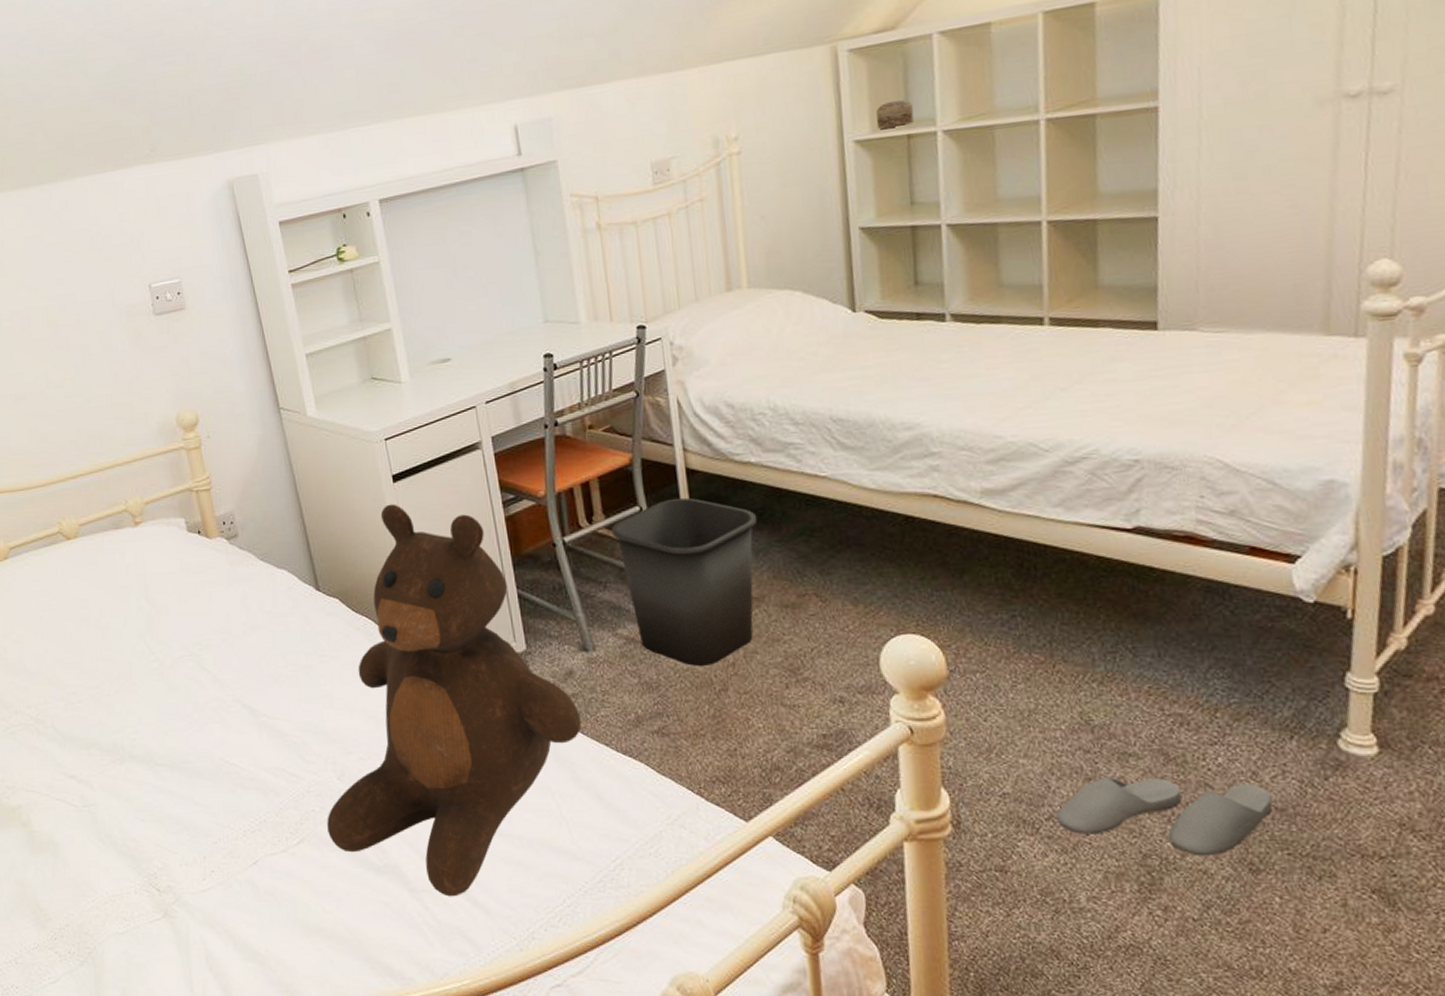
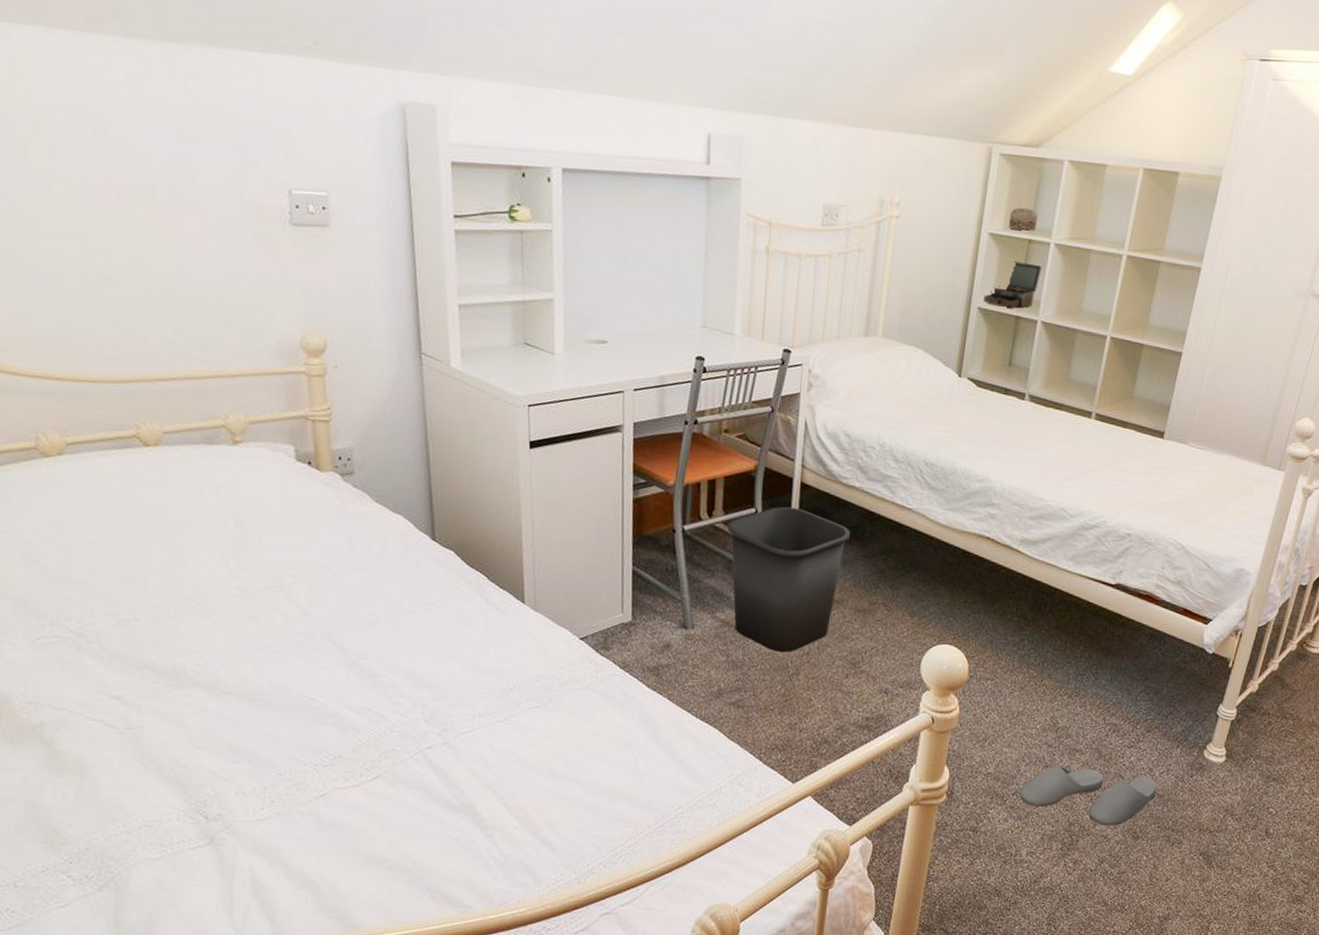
teddy bear: present [327,504,582,897] -> none [406,468,670,835]
decorative box: none [863,161,933,221] -> present [983,261,1042,308]

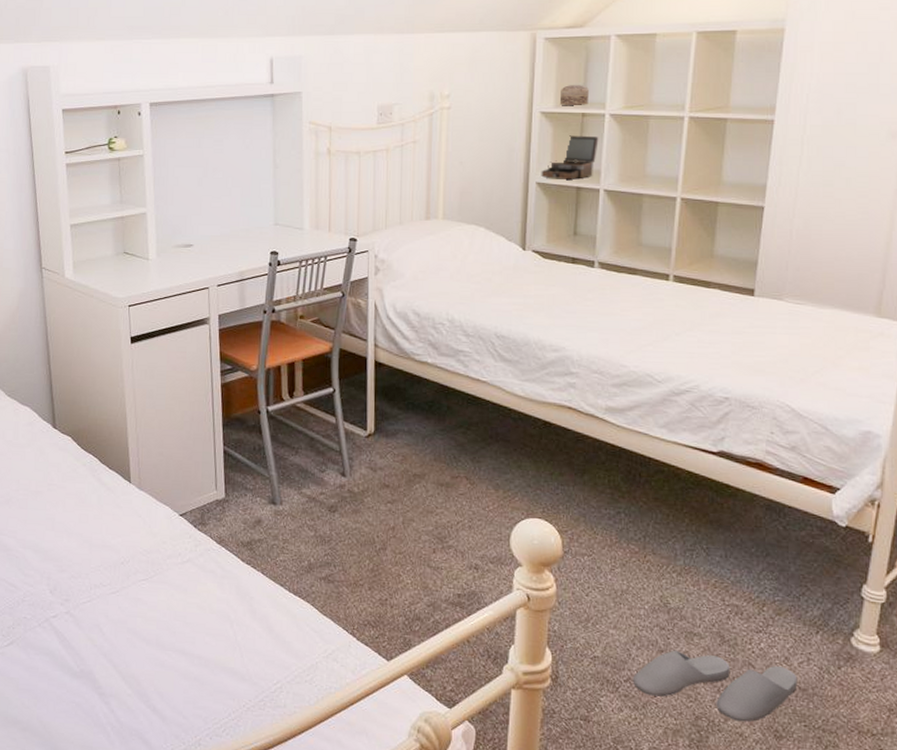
waste bin: present [727,506,851,652] -> none [308,384,427,527]

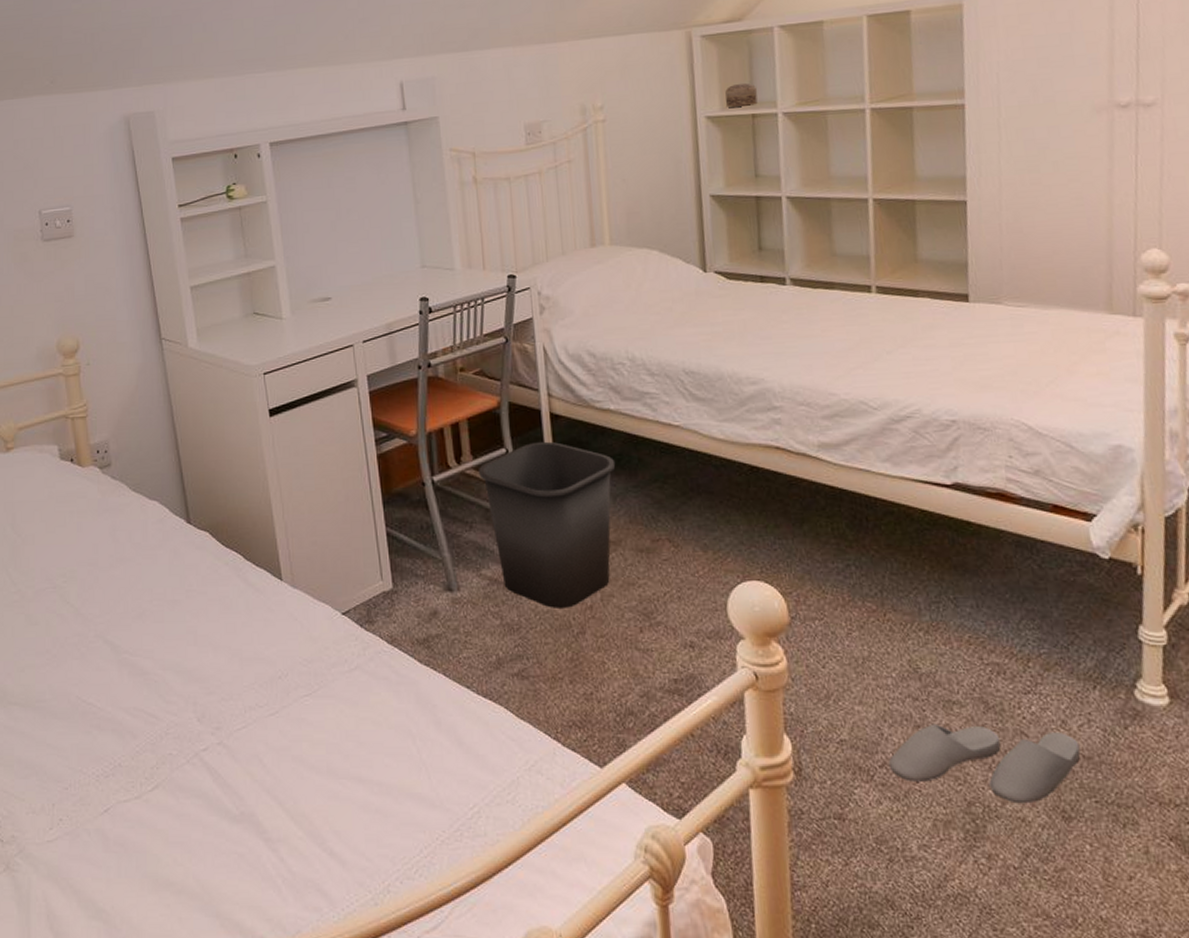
waste bin: none [308,384,427,527] -> present [479,441,616,608]
decorative box: present [541,135,599,180] -> none [714,138,774,190]

